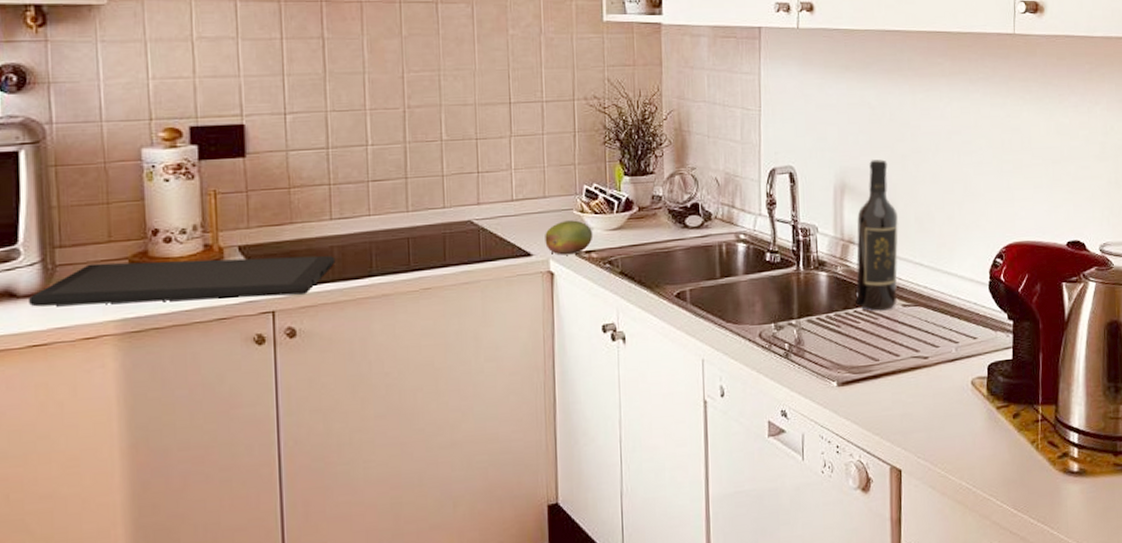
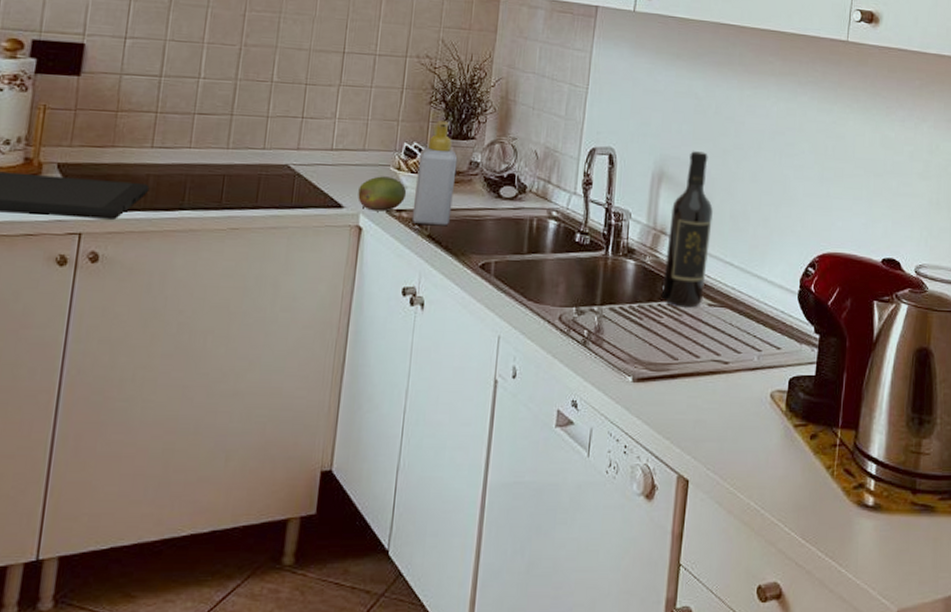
soap bottle: none [600,159,641,263] -> present [411,120,458,226]

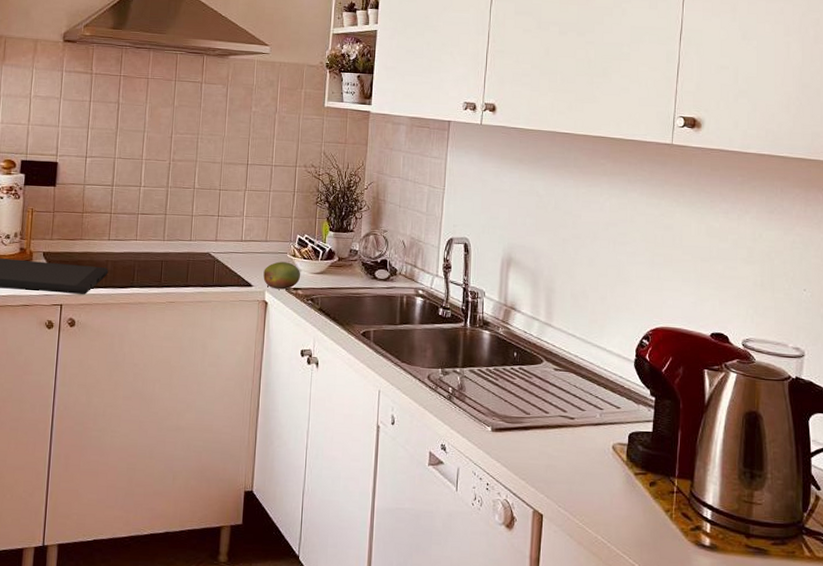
soap bottle: present [411,120,458,226] -> none [306,217,340,302]
wine bottle: present [662,151,713,306] -> none [514,240,556,370]

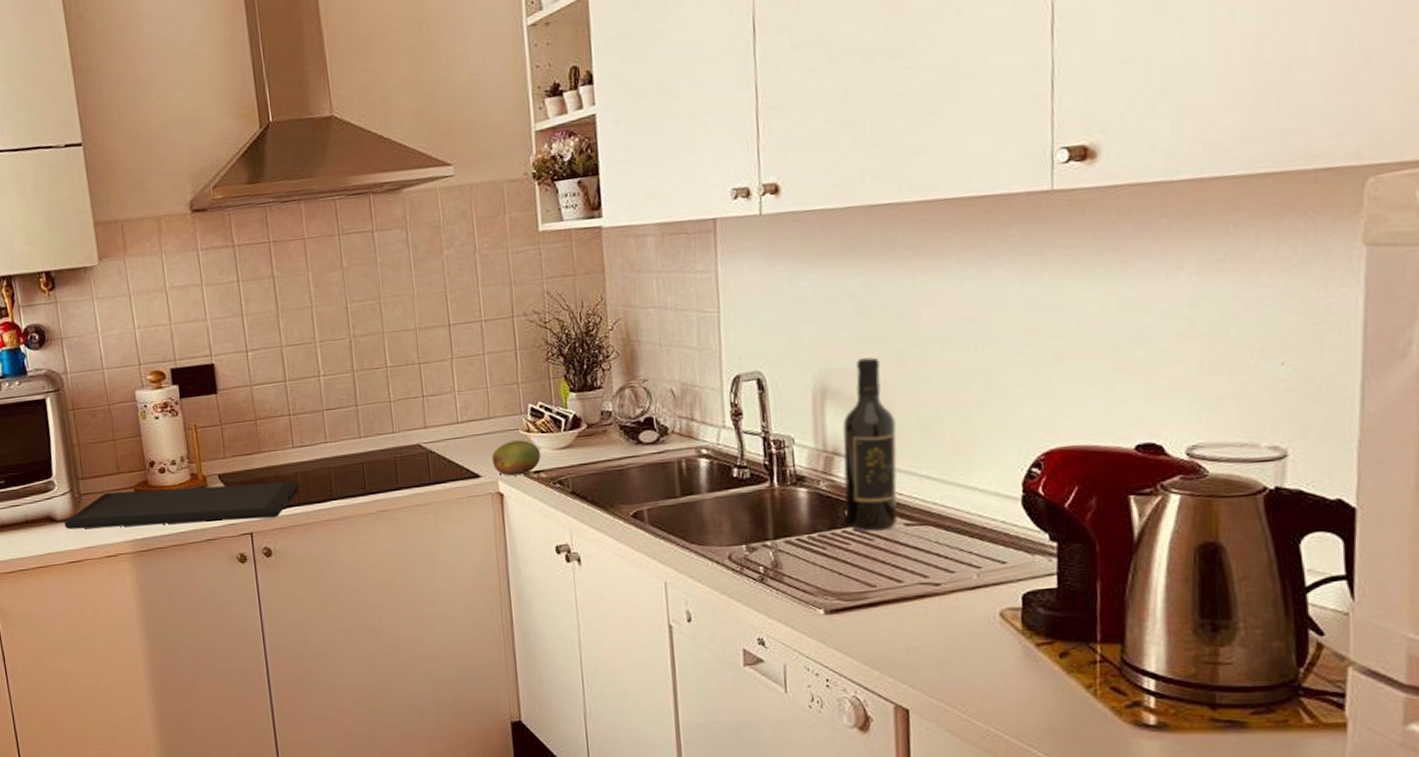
wine bottle: none [514,240,556,370] -> present [842,357,898,530]

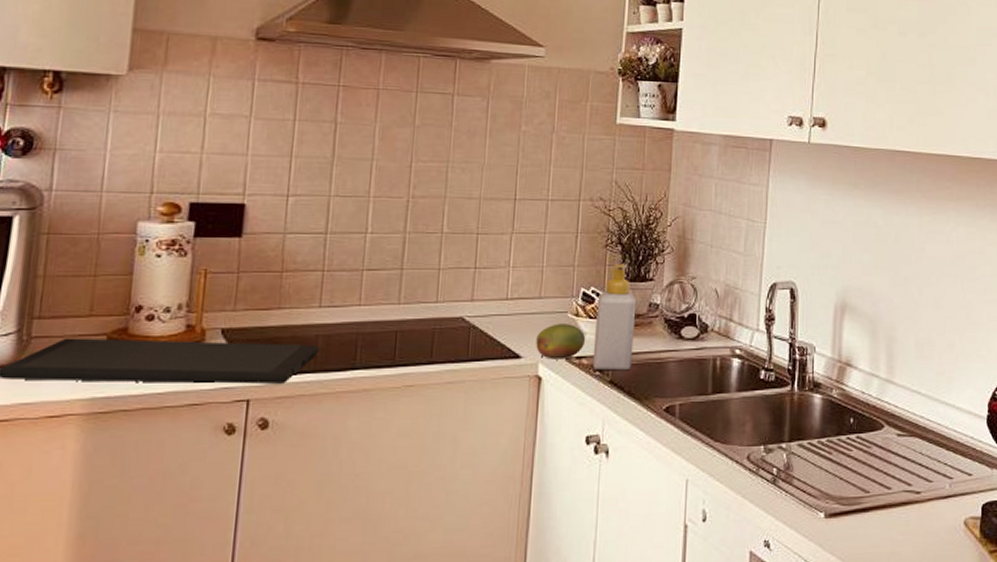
soap bottle: none [546,374,592,482] -> present [592,263,637,371]
wine bottle: present [842,357,898,530] -> none [851,281,897,438]

